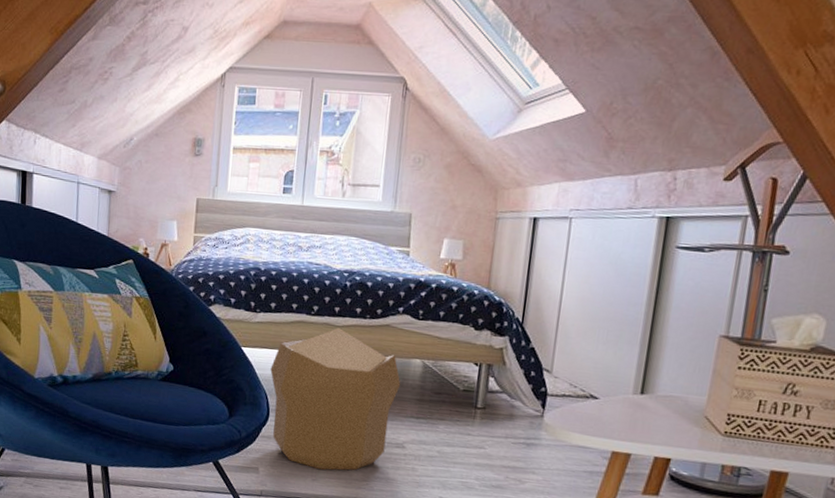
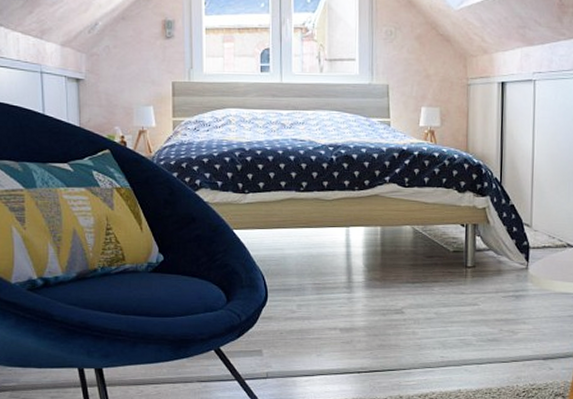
pouf: present [270,328,401,471] -> none [265,202,394,345]

